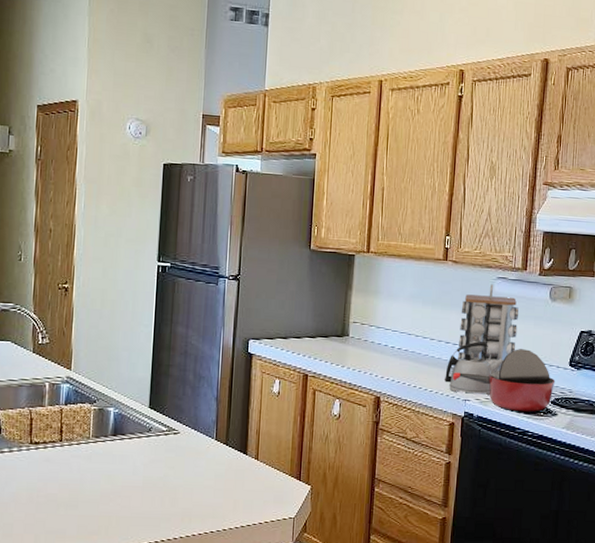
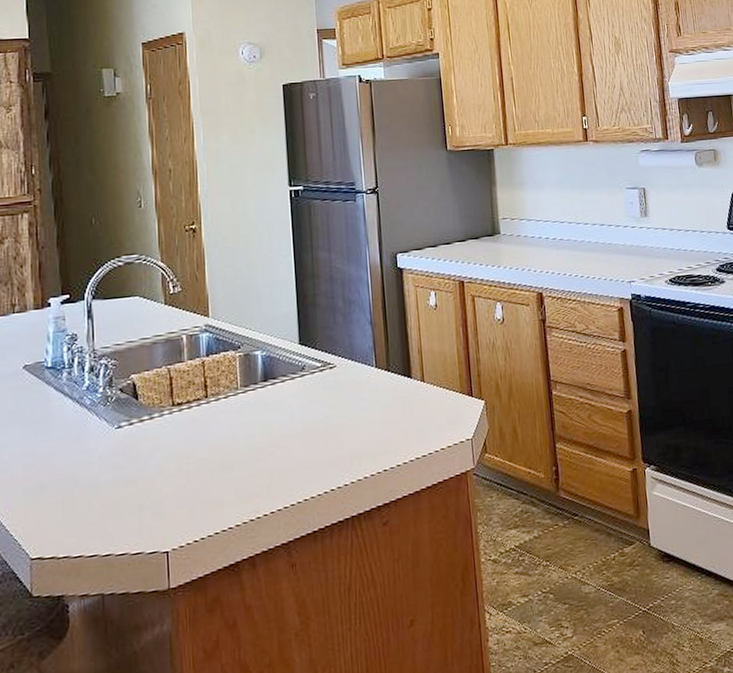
kettle: present [444,341,504,395] -> none [604,217,662,275]
saucepan: present [452,349,556,413] -> none [612,219,717,286]
spice rack: present [458,284,519,372] -> none [610,158,672,247]

